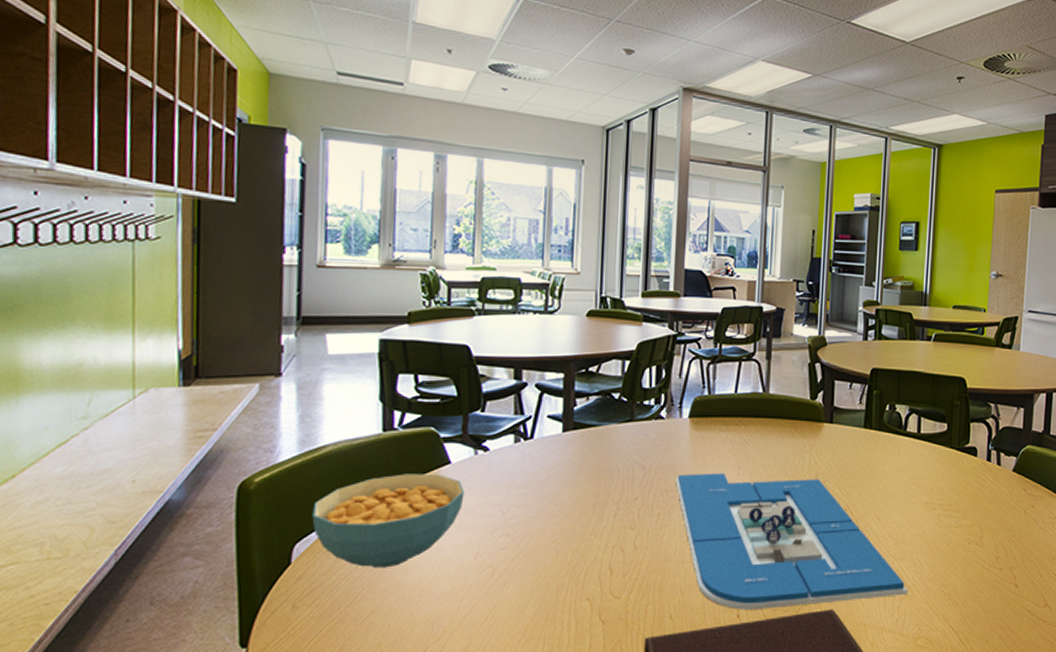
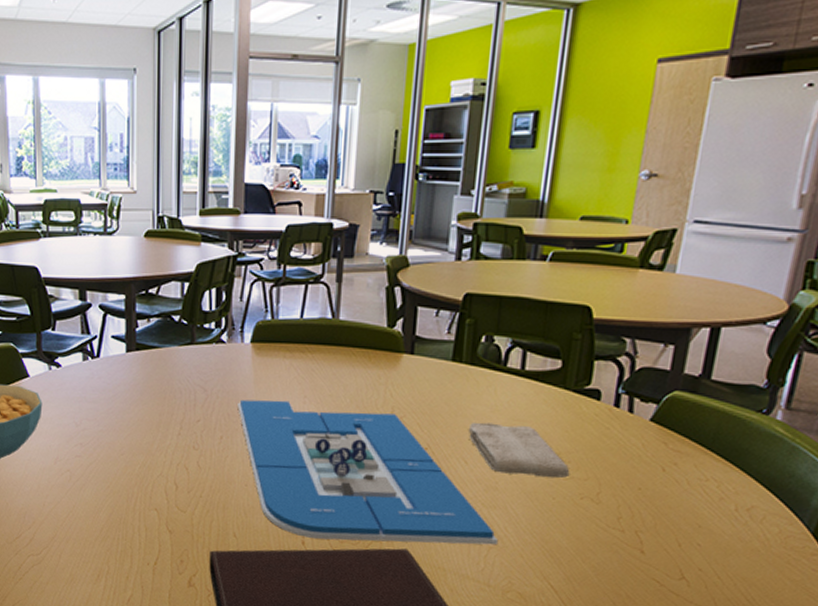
washcloth: none [879,482,959,528] -> present [468,422,570,478]

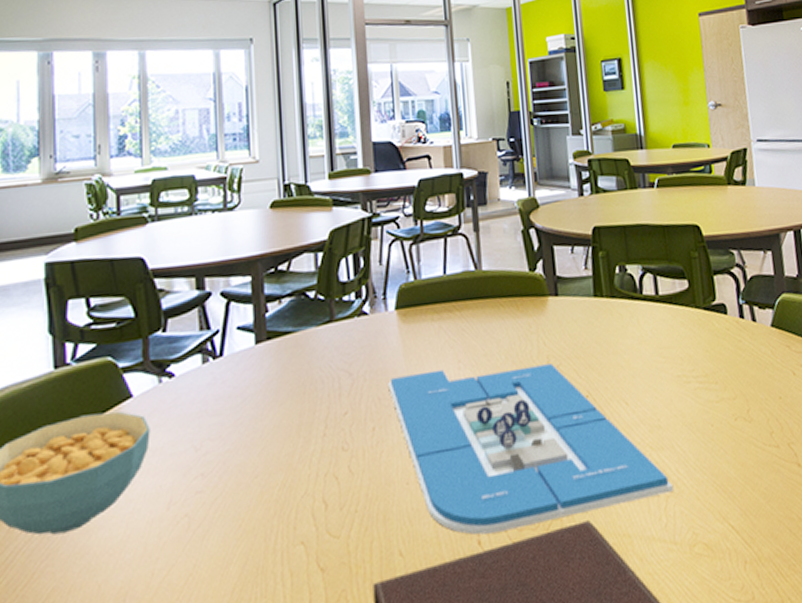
washcloth: present [468,422,570,478] -> none [621,352,720,409]

